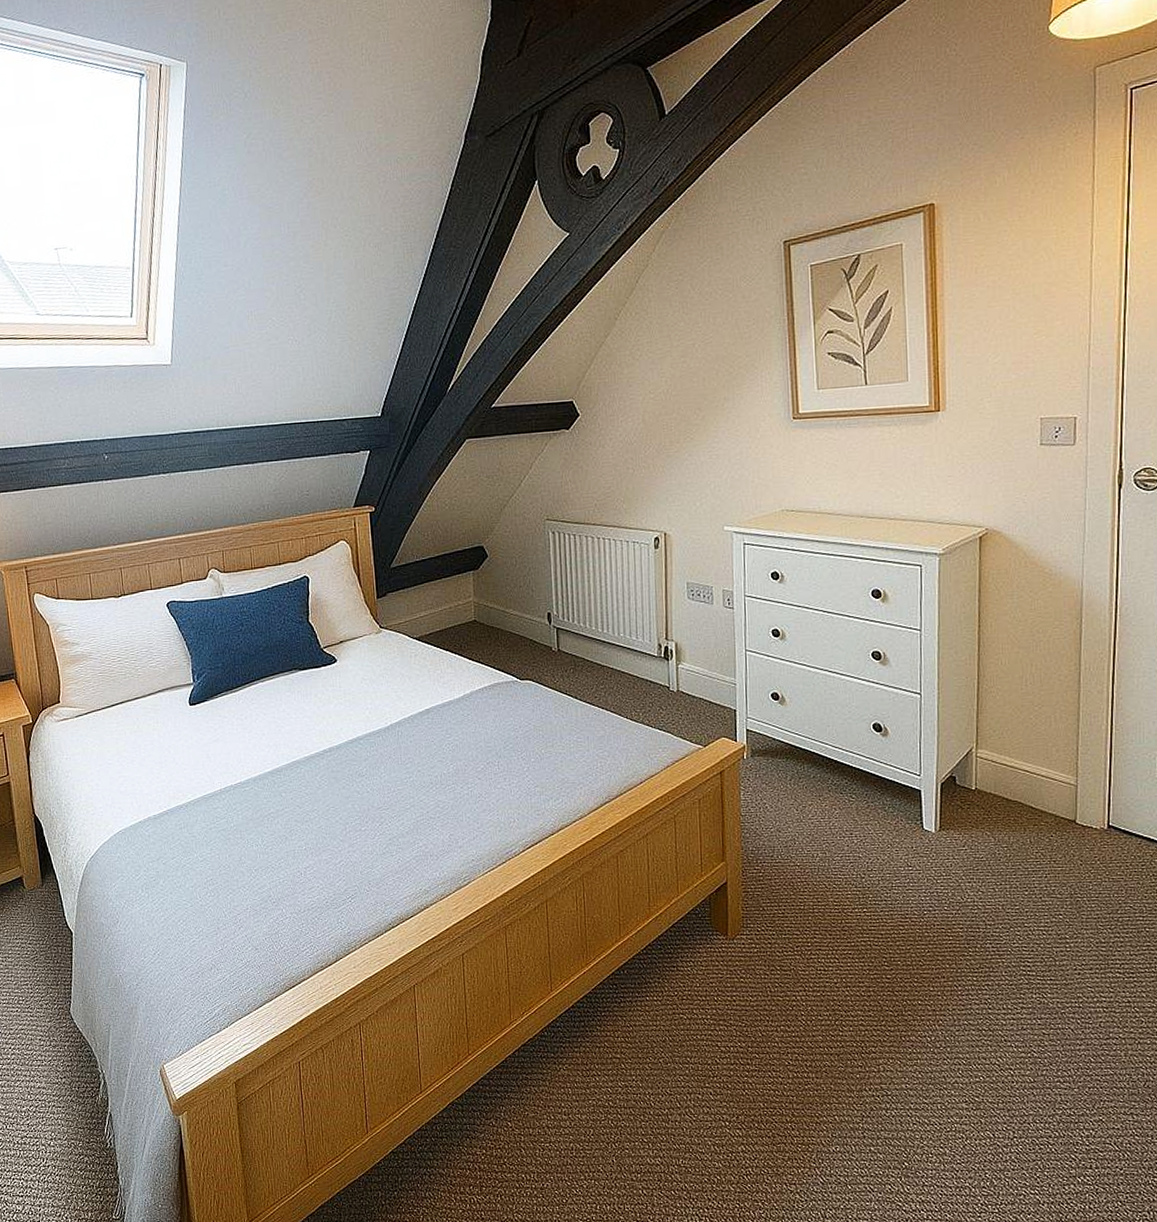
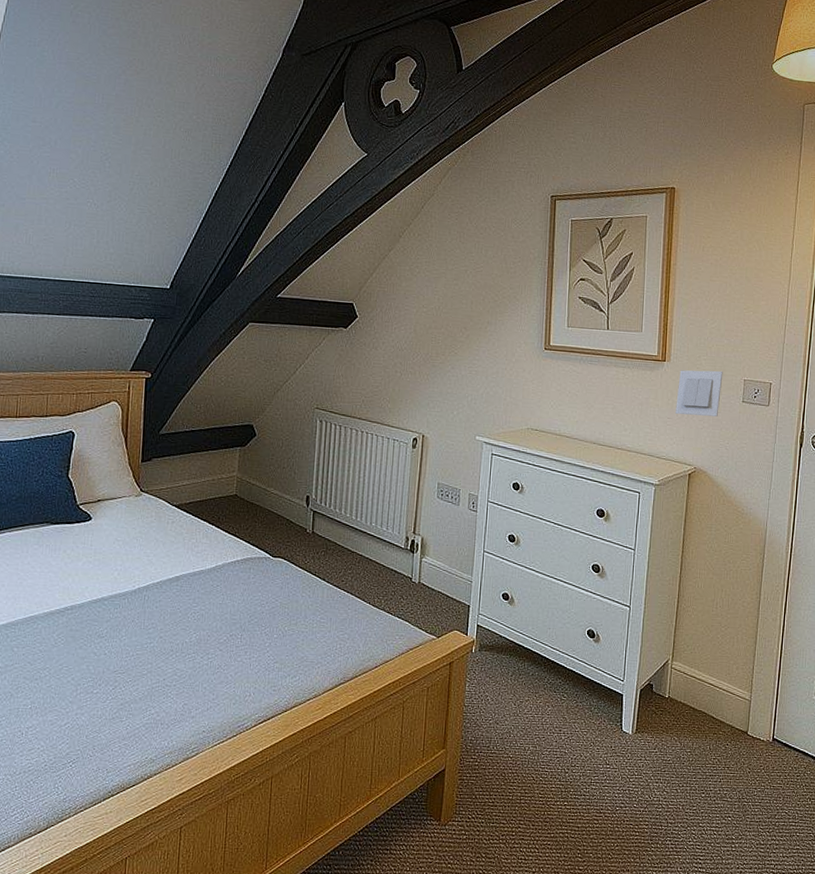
light switch: none [957,412,1013,470] -> present [675,370,723,417]

